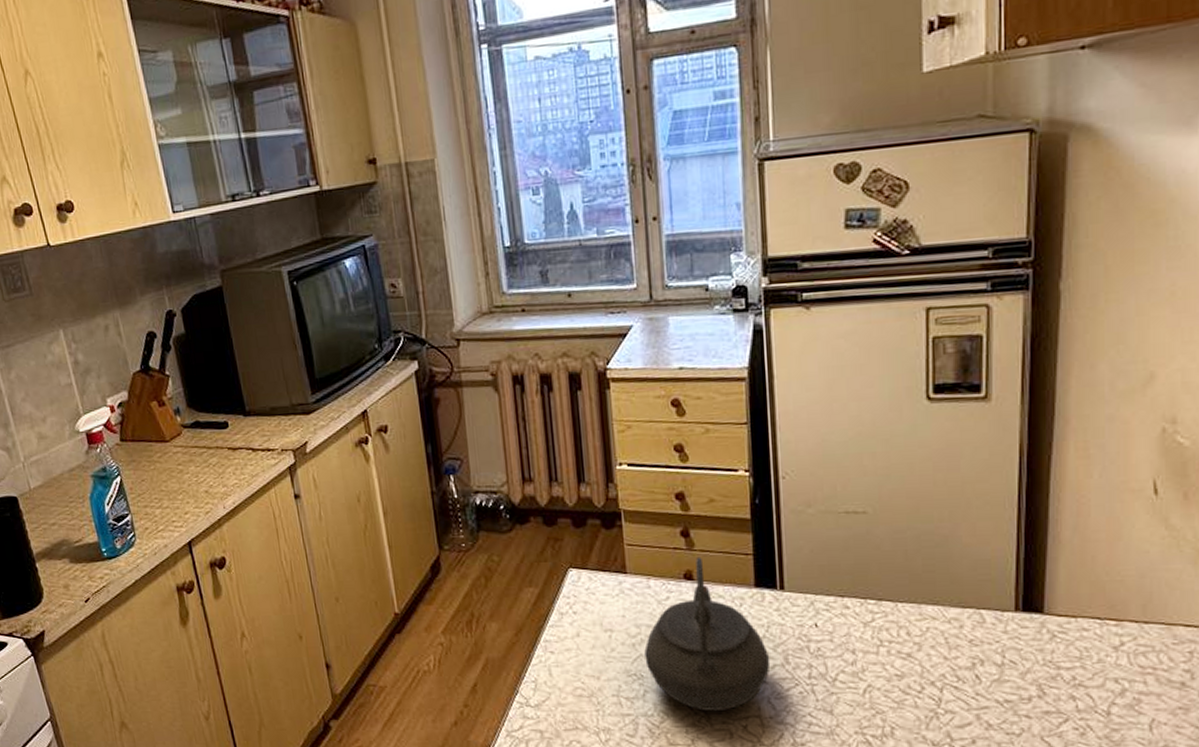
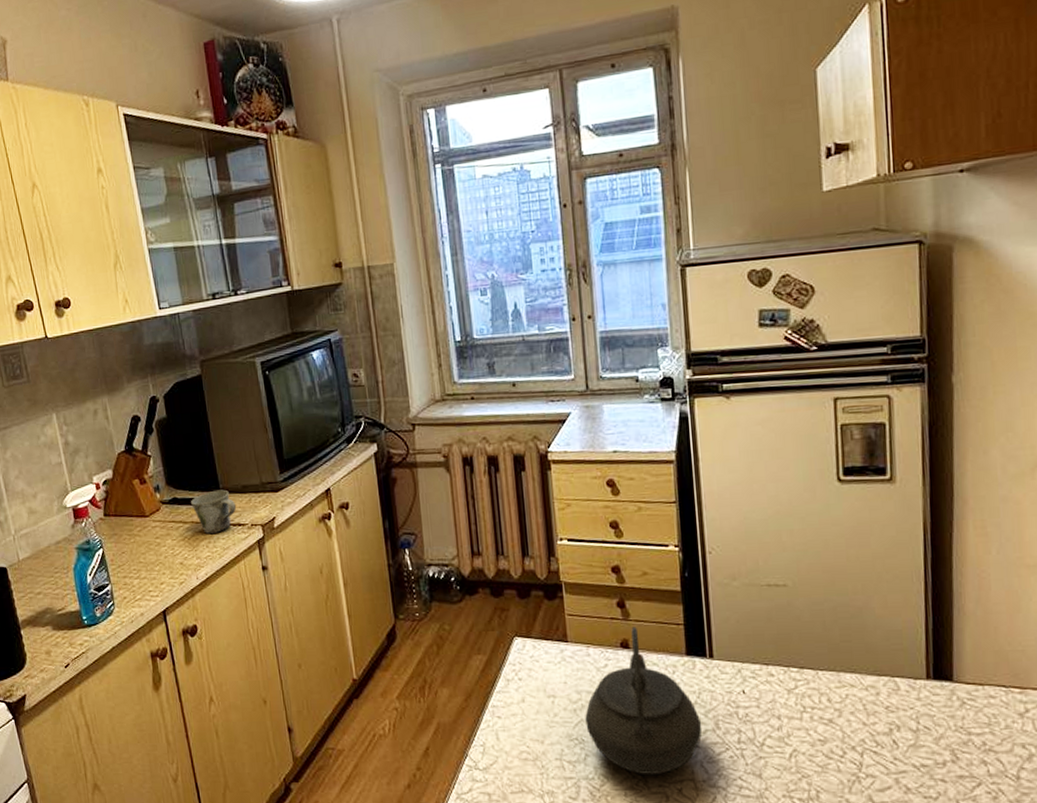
mug: none [215,412,265,461] -> present [191,489,237,535]

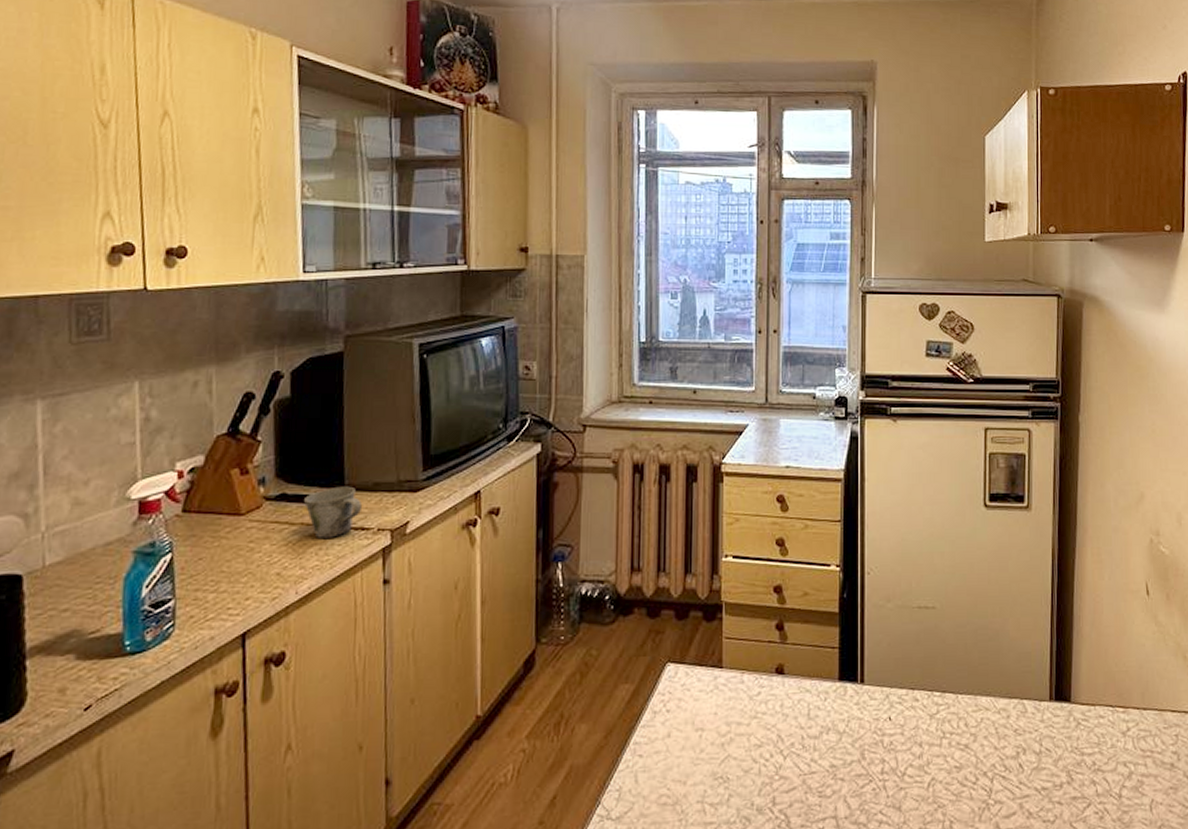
kettle: present [585,626,702,775] -> none [732,650,848,815]

